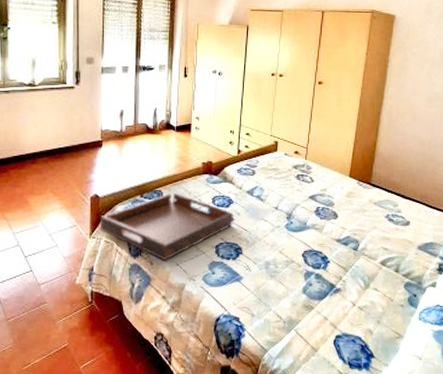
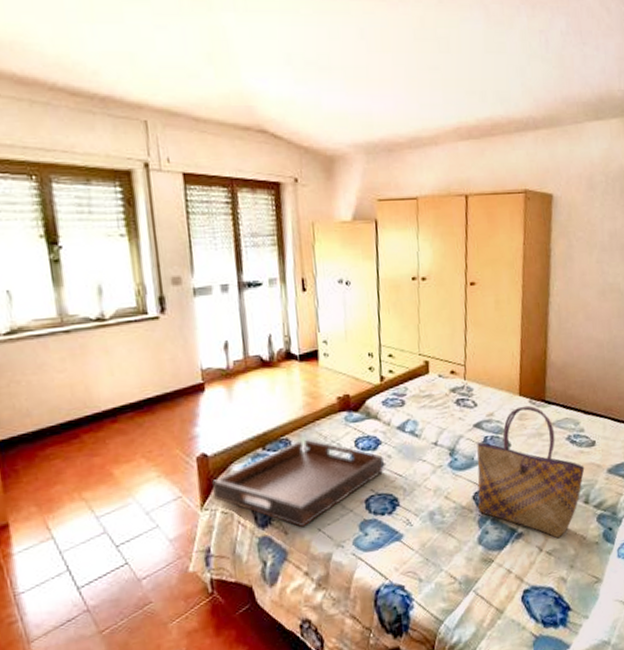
tote bag: none [306,186,398,298] -> present [477,405,585,539]

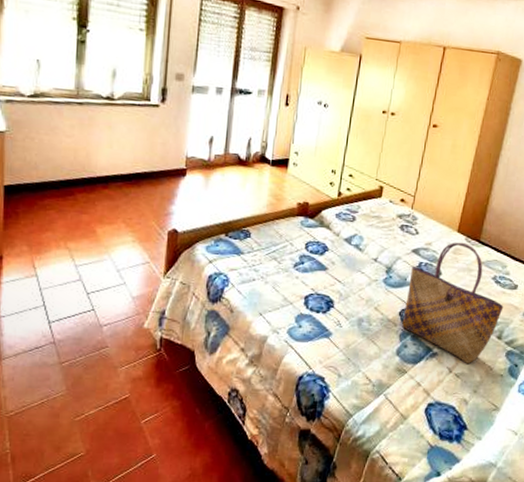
serving tray: present [212,439,384,528] -> none [177,234,328,310]

